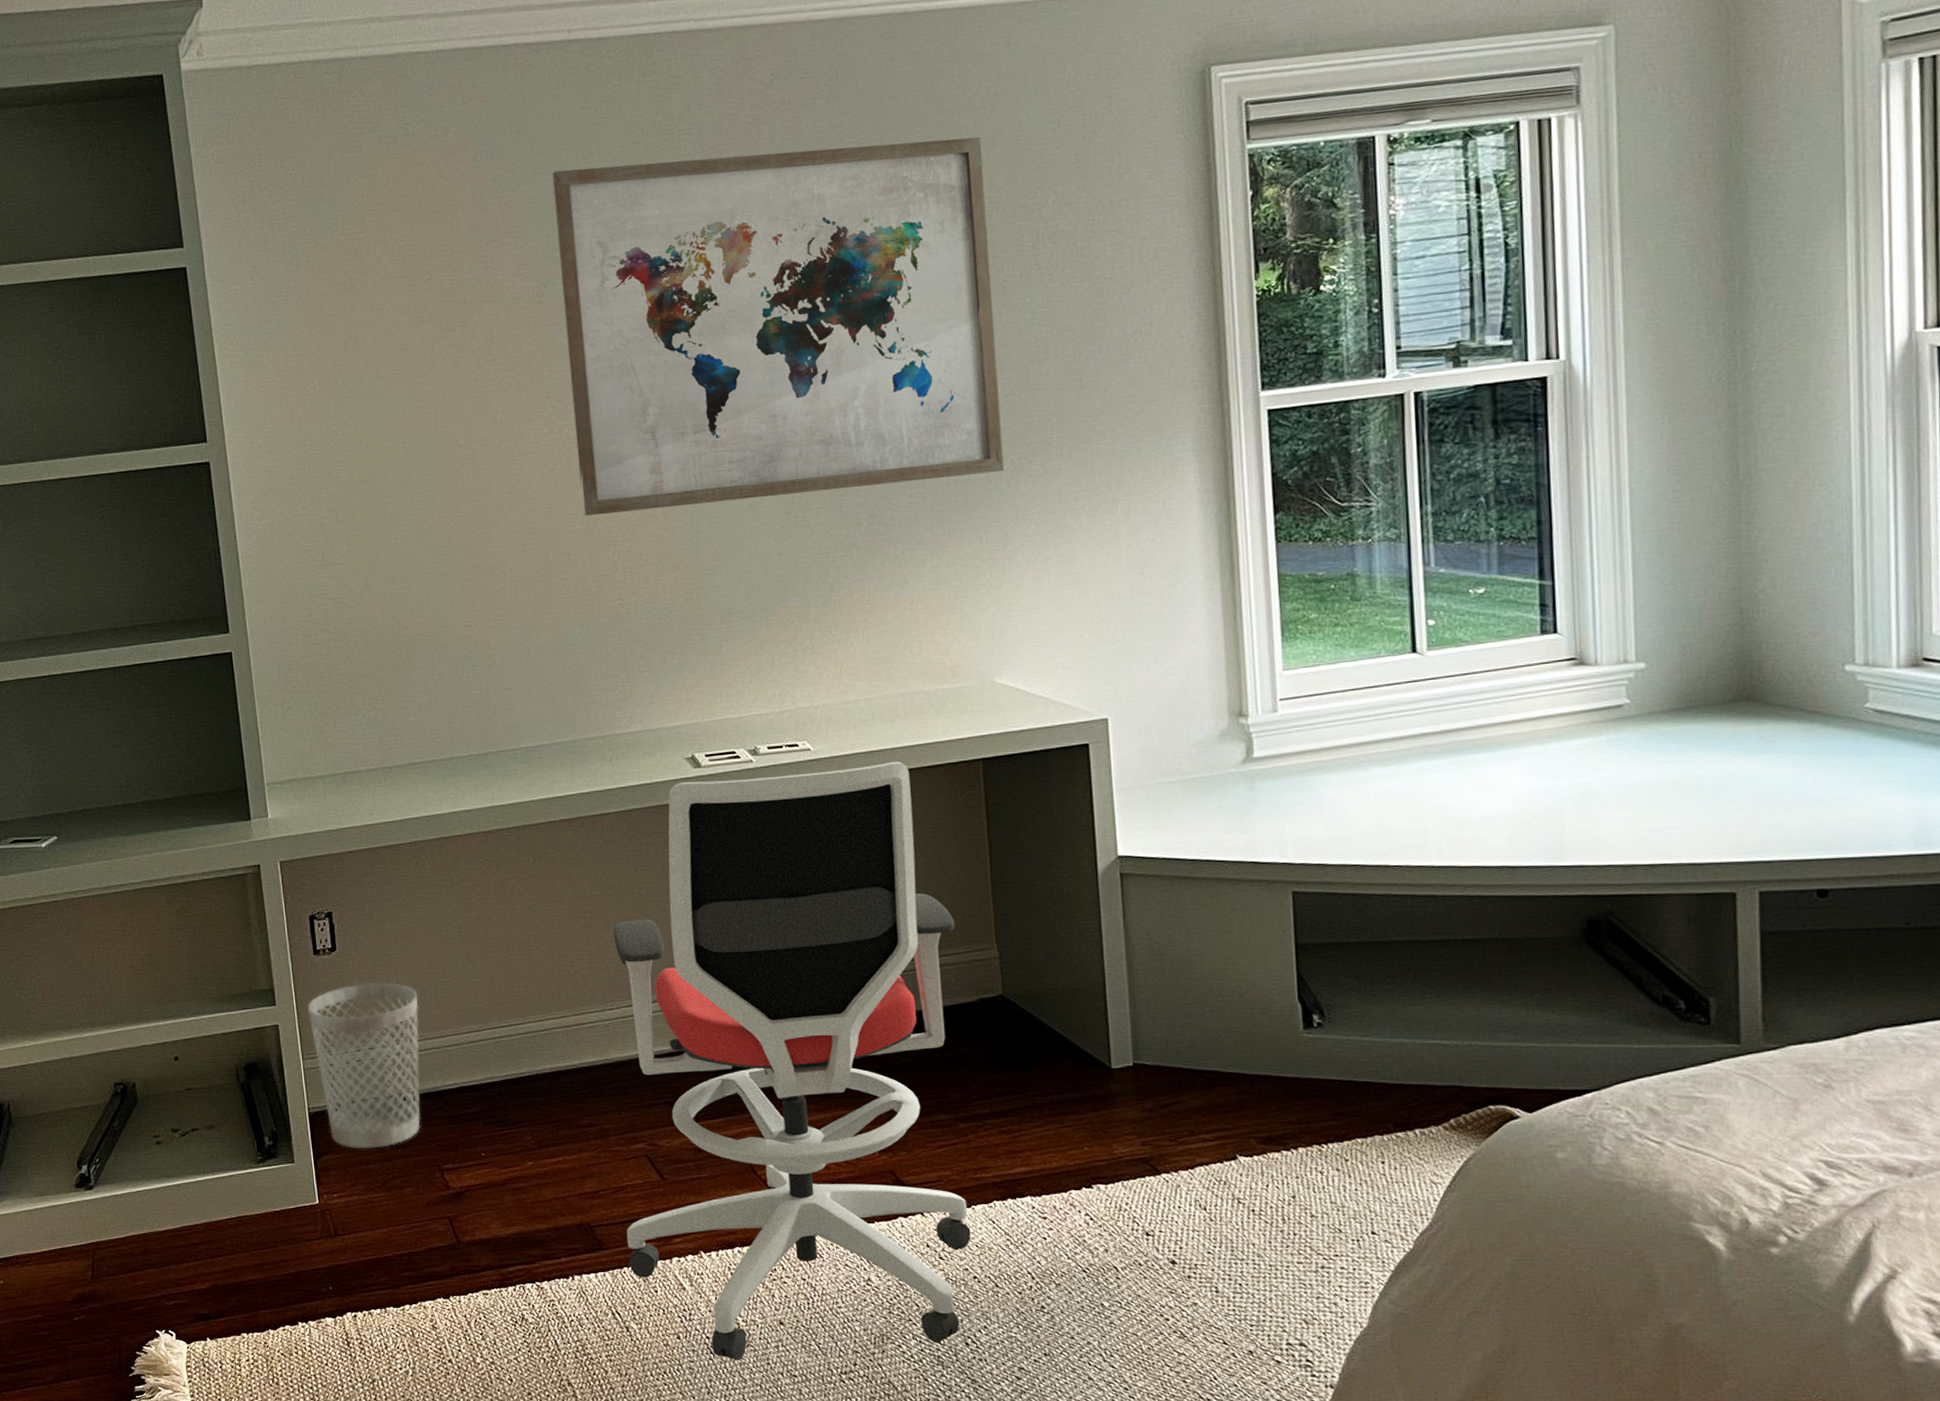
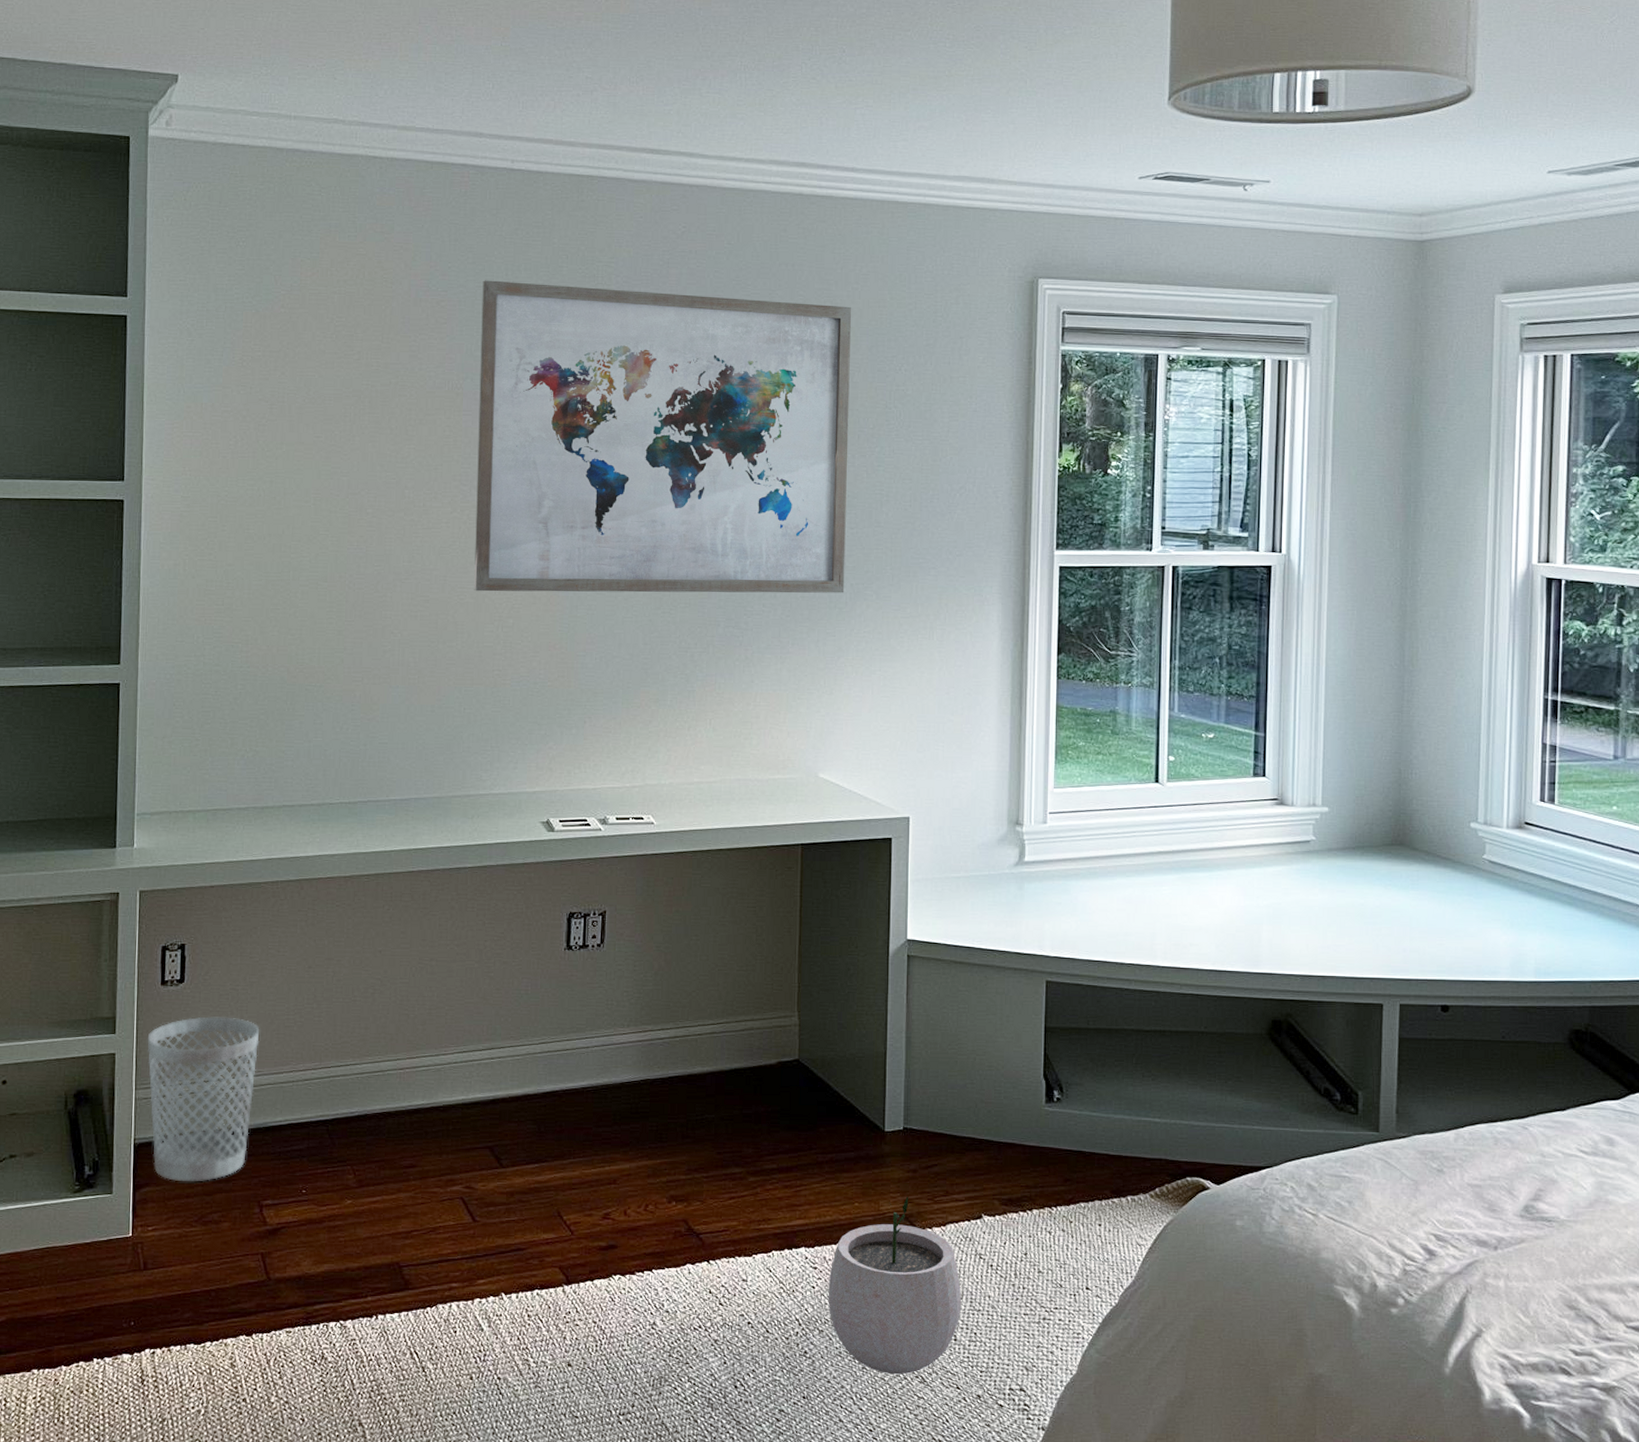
office chair: present [613,762,971,1360] -> none [432,841,764,1401]
plant pot: none [1061,1138,1221,1330] -> present [828,1196,962,1375]

